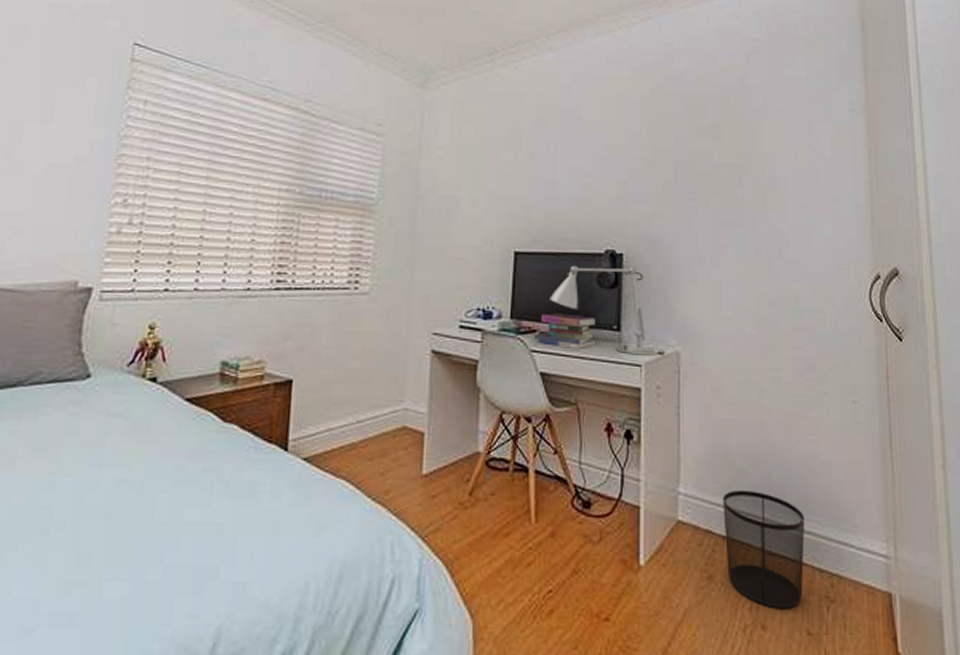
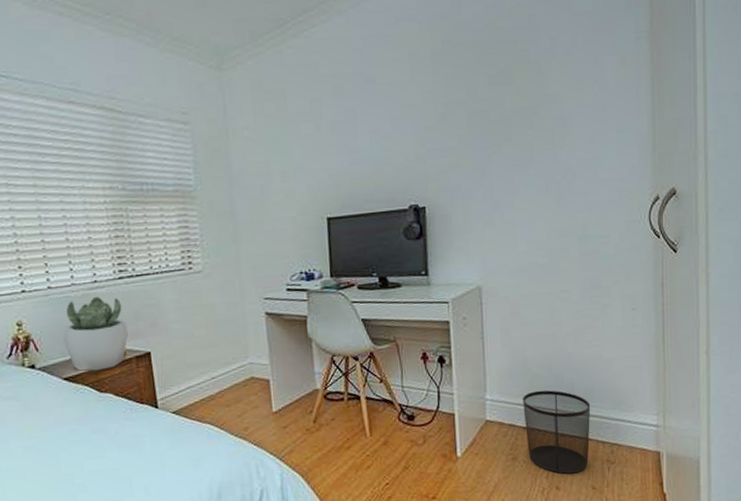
succulent plant: none [196,306,273,395] -> present [63,296,129,372]
books: present [533,313,596,350] -> none [352,266,408,297]
desk lamp: present [549,265,666,356] -> none [363,217,469,295]

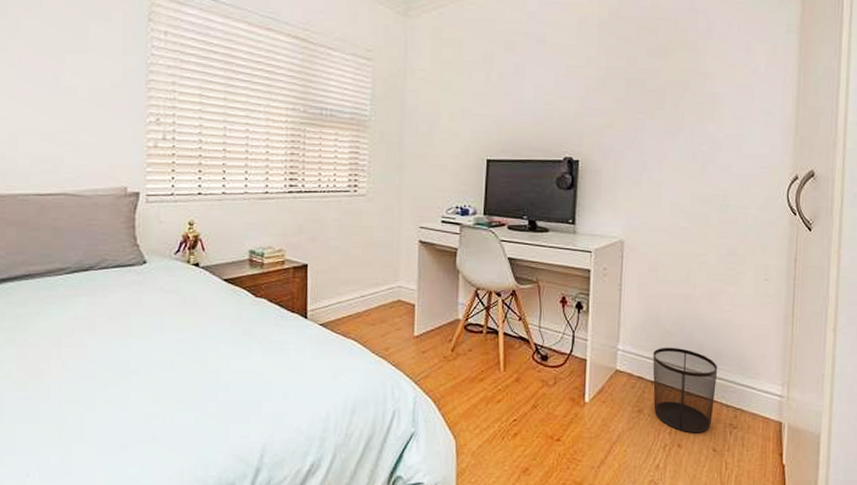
succulent plant: present [63,296,129,372] -> none [229,206,290,276]

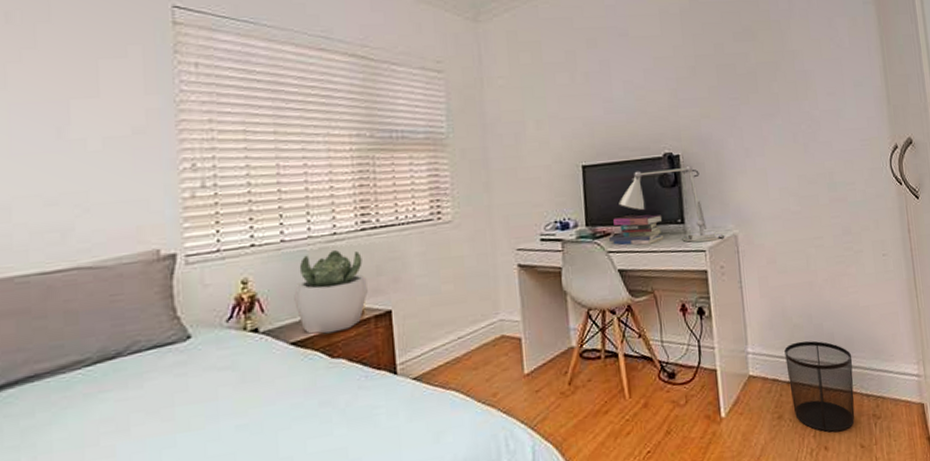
succulent plant: none [229,206,290,276] -> present [294,249,368,335]
books: none [502,210,555,240] -> present [608,214,664,246]
desk lamp: none [516,170,612,244] -> present [618,165,725,243]

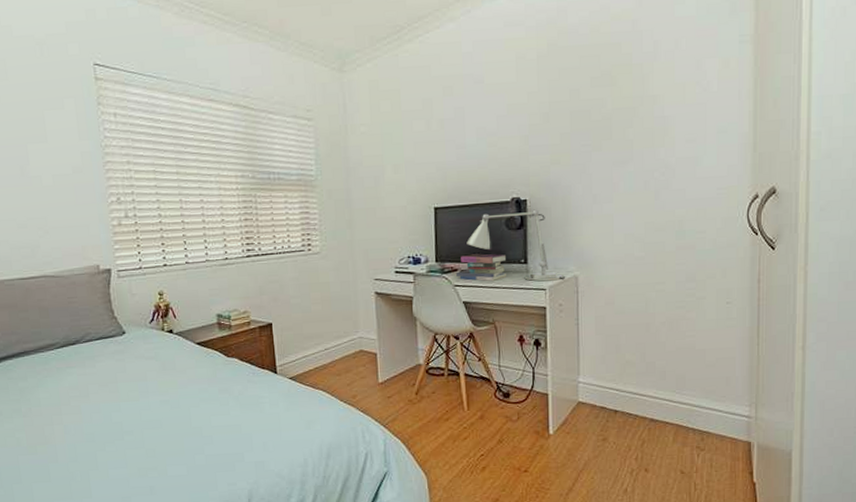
succulent plant: present [294,249,368,335] -> none [197,271,253,338]
waste bin: present [784,340,855,433] -> none [615,376,682,458]

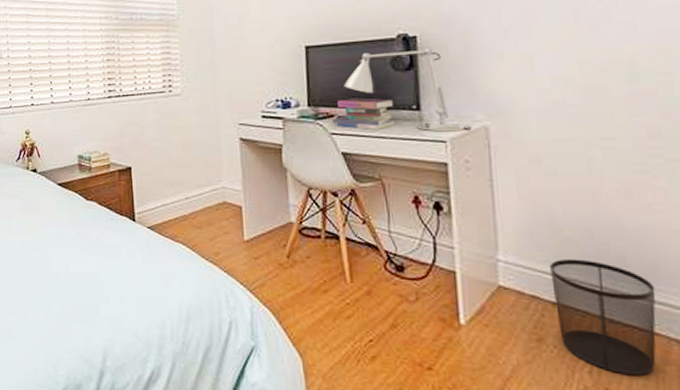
waste bin: none [615,376,682,458] -> present [550,258,656,377]

